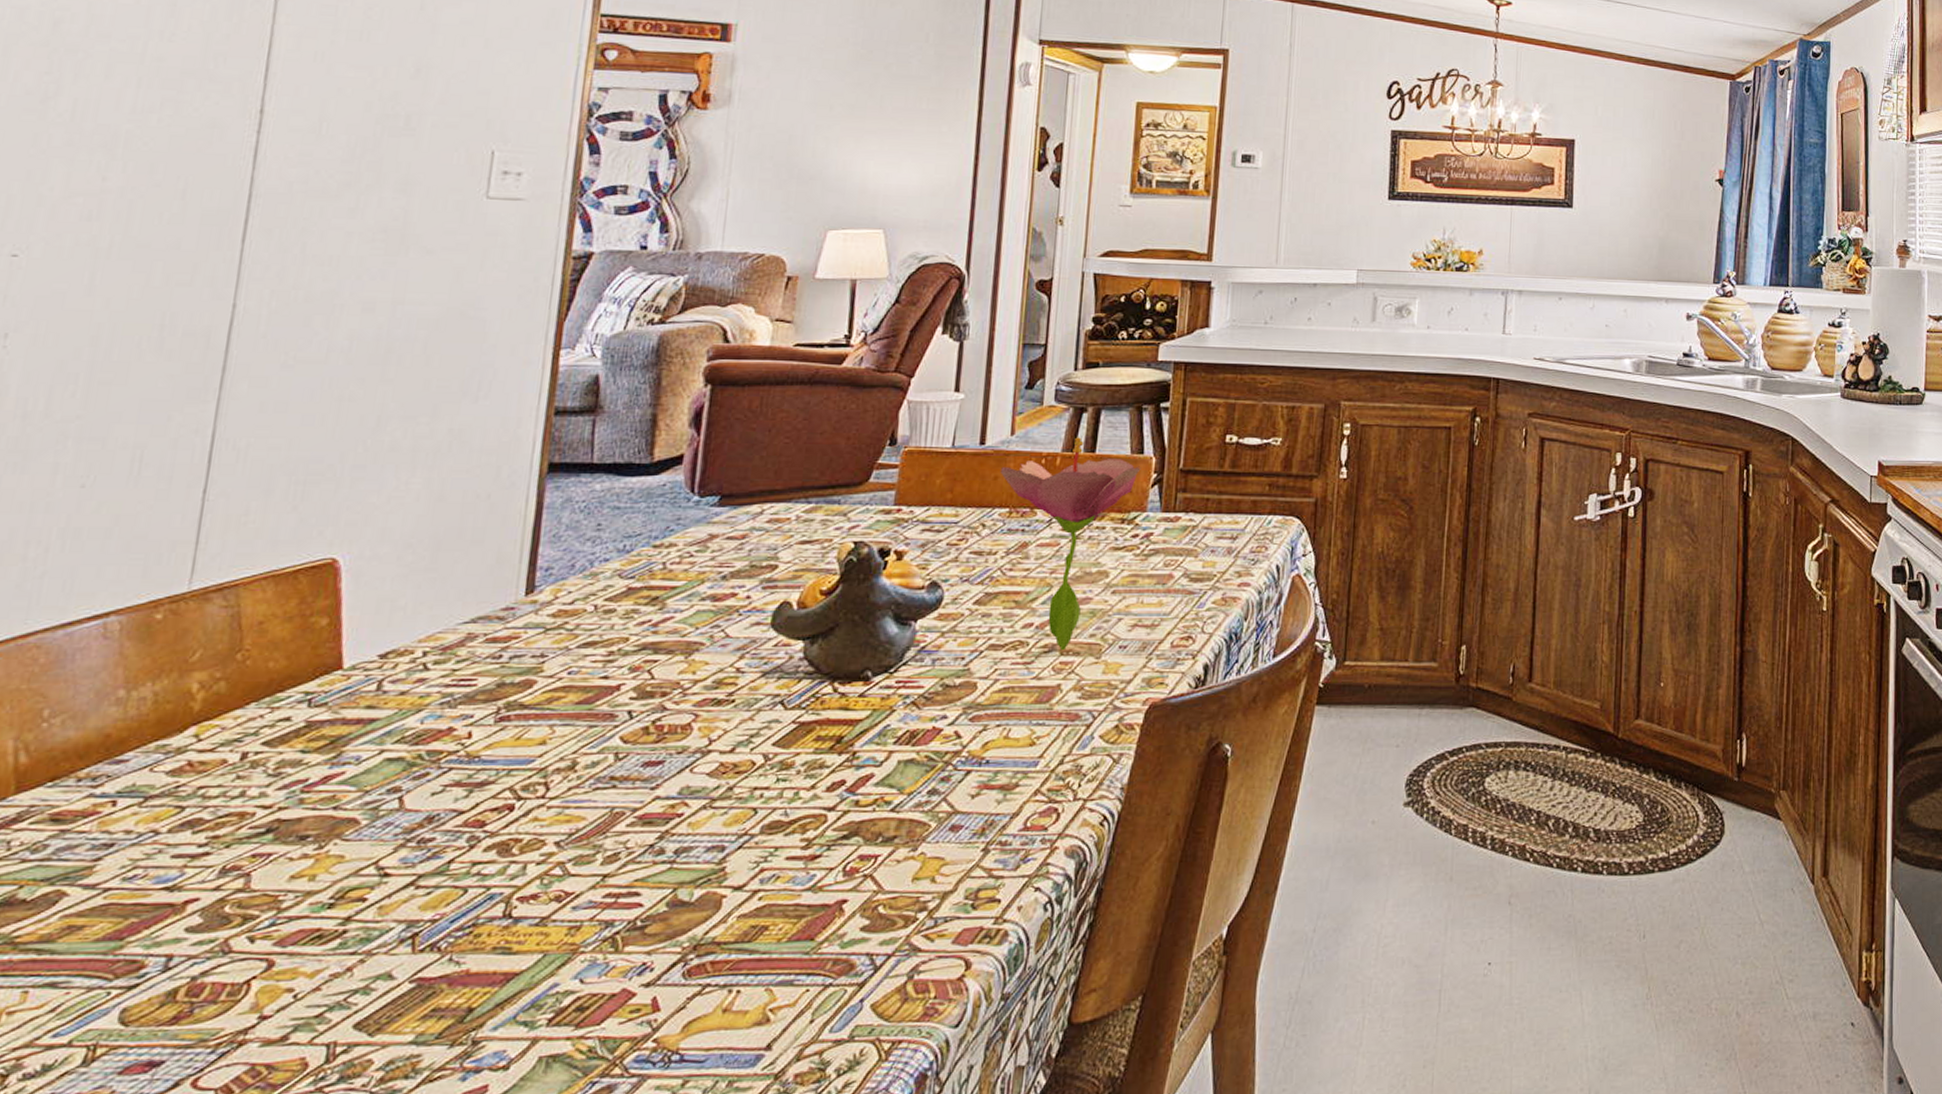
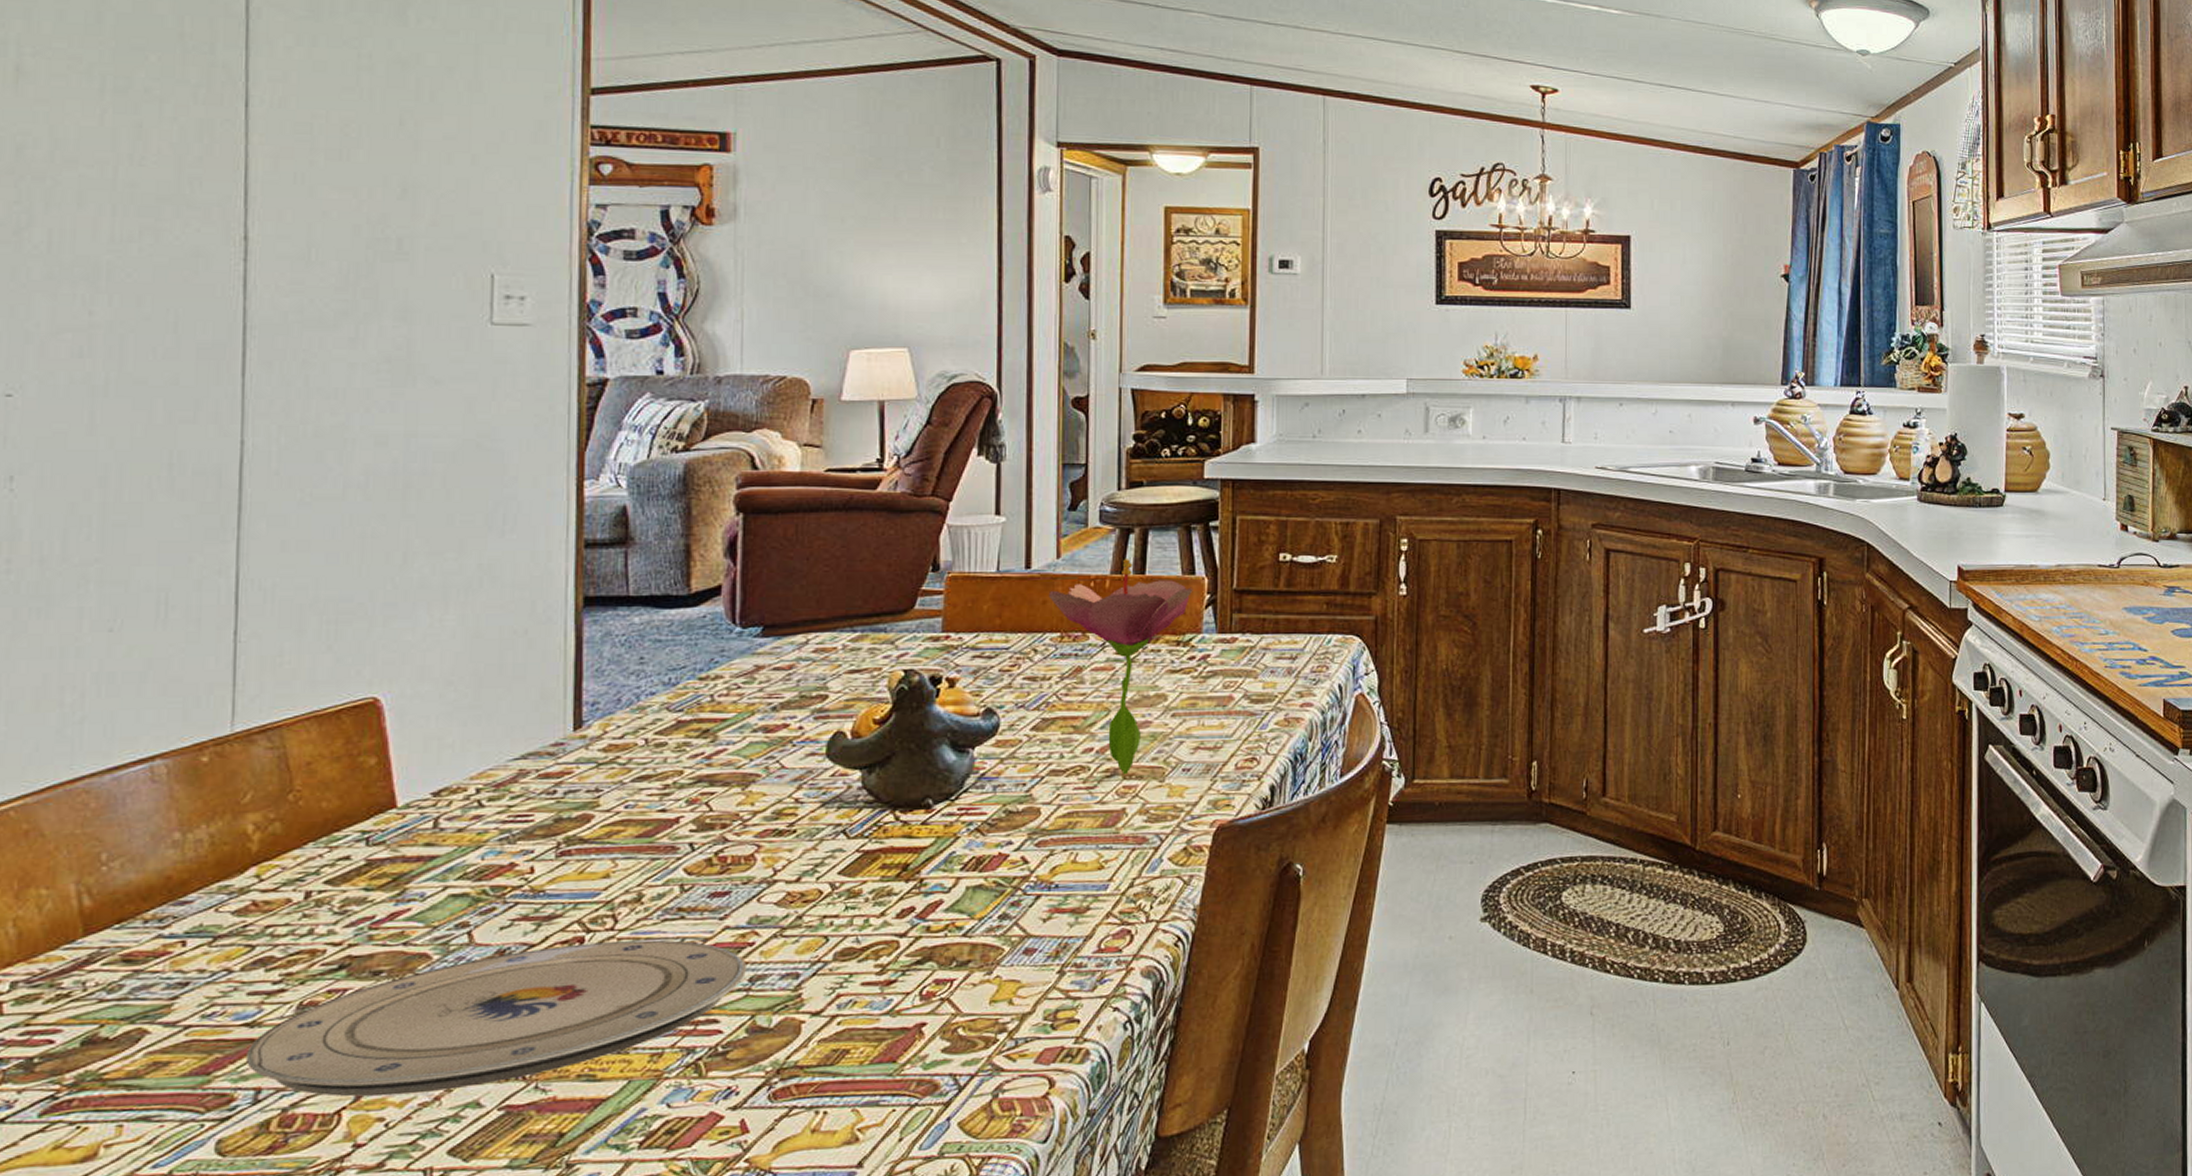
plate: none [161,809,674,967] -> present [246,940,748,1097]

